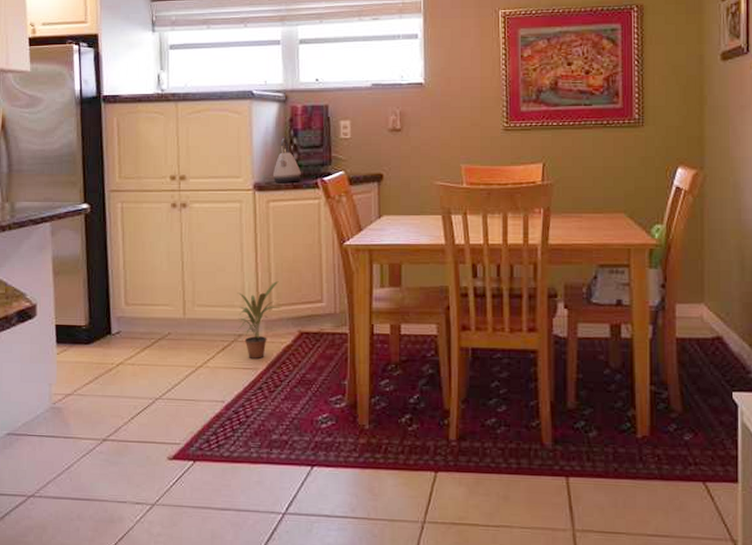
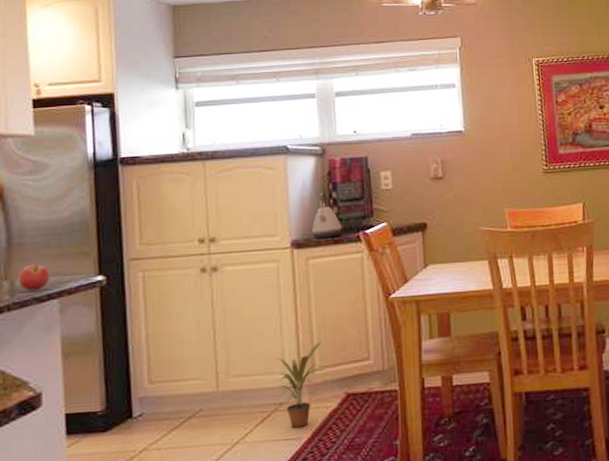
fruit: none [17,190,44,214] -> present [18,265,50,291]

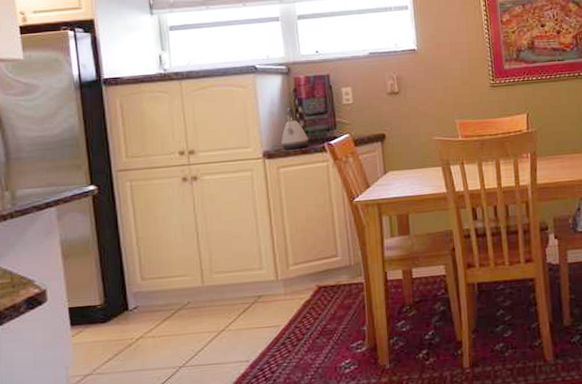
fruit: present [18,265,50,291] -> none [17,177,47,201]
potted plant: present [276,342,324,428] -> none [254,241,297,317]

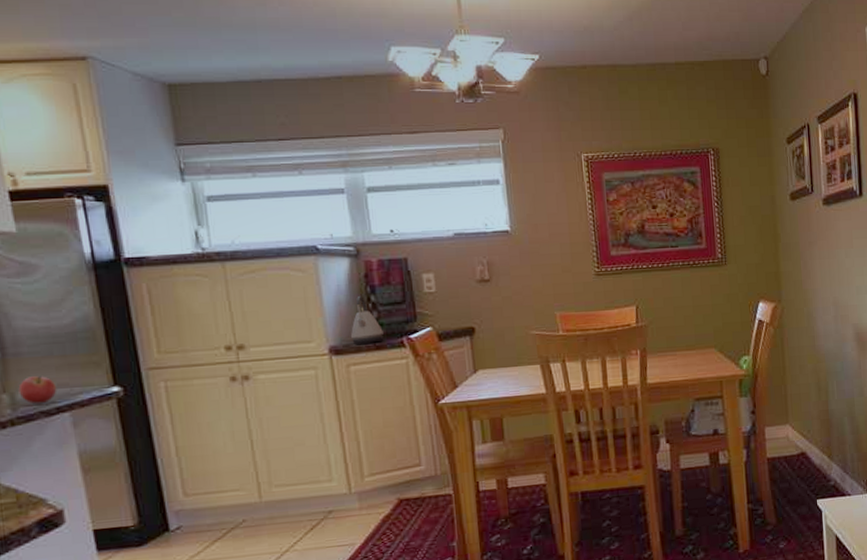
fruit: none [17,177,47,201] -> present [18,376,57,405]

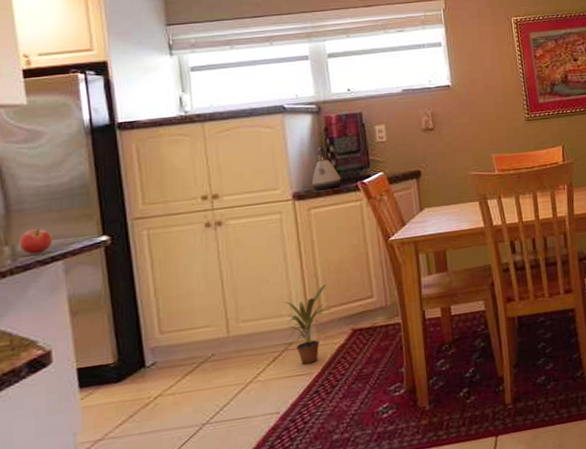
potted plant: none [322,449,373,534] -> present [284,284,330,364]

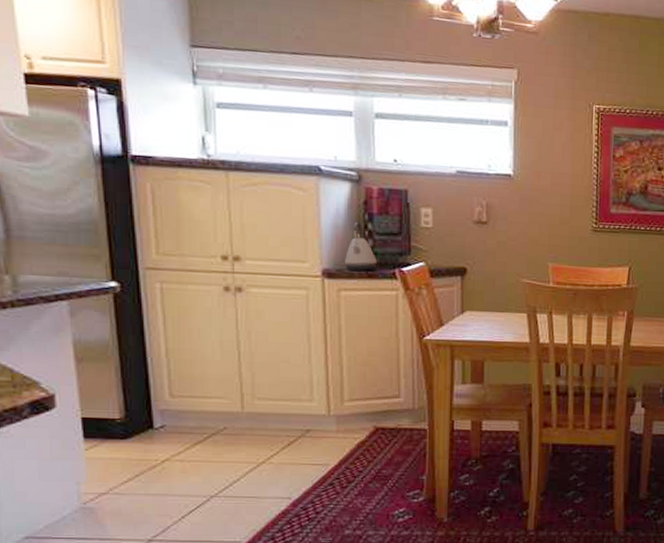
fruit: present [19,229,53,255] -> none [20,261,57,290]
potted plant: present [284,284,330,364] -> none [304,375,353,454]

